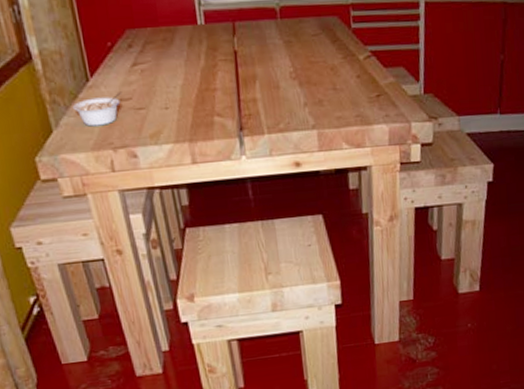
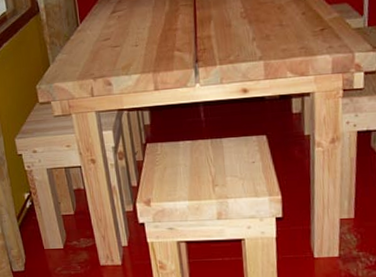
legume: present [72,91,122,127] -> none [65,33,103,61]

